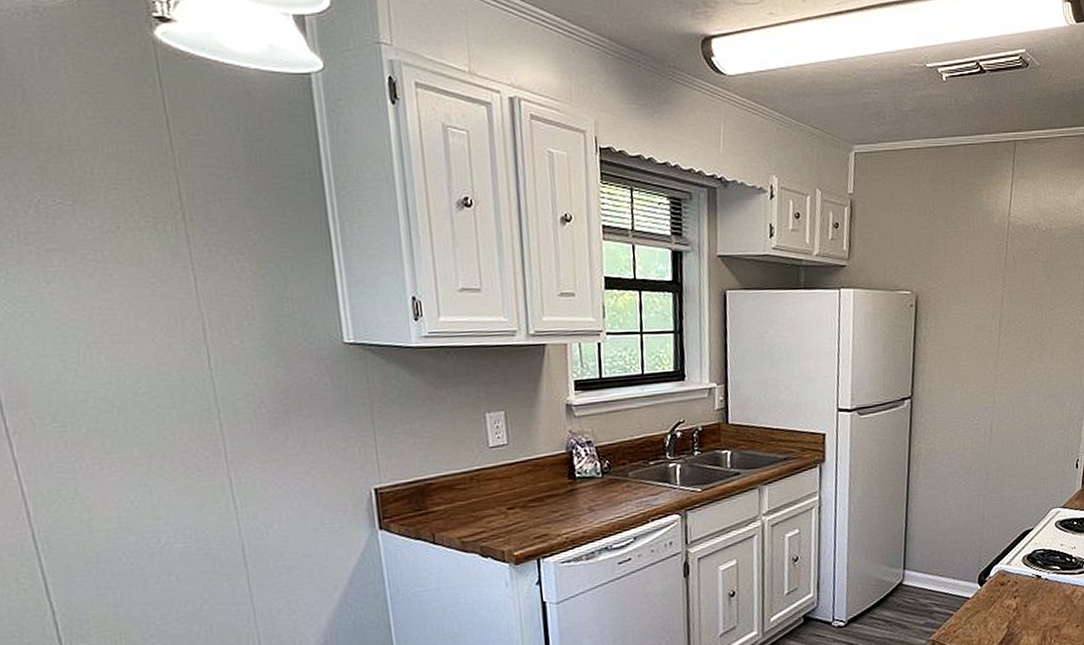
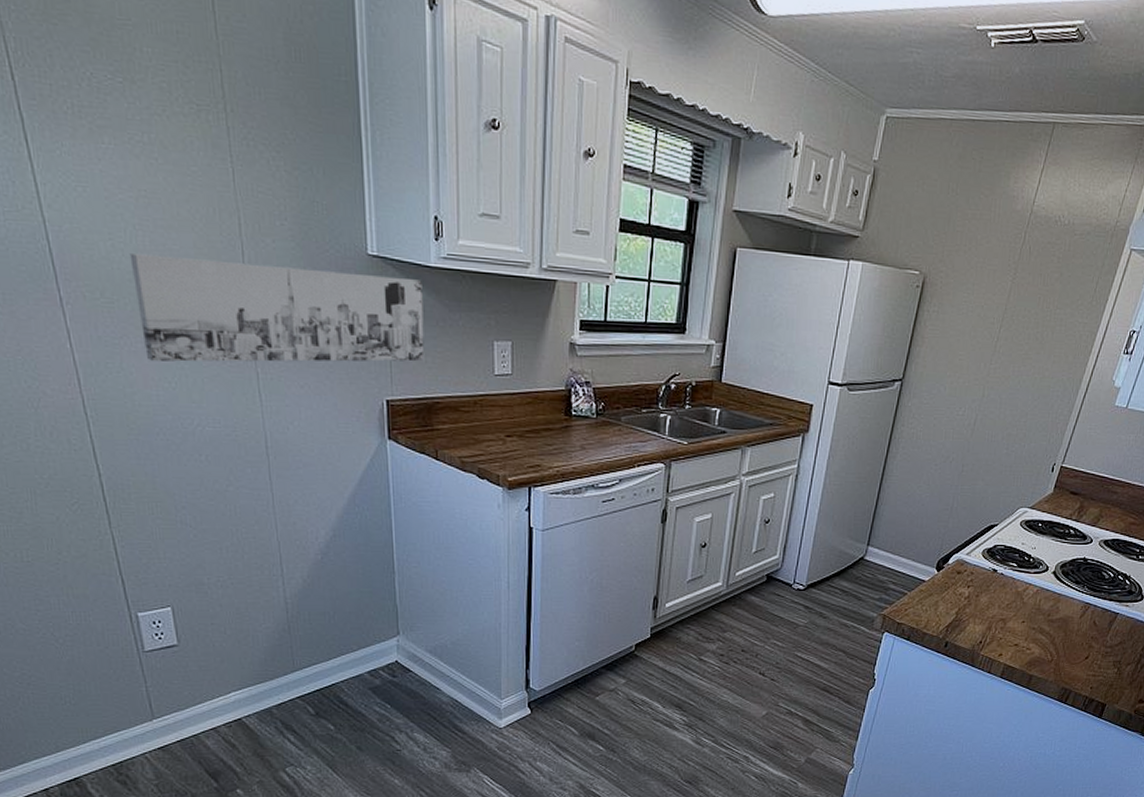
wall art: none [83,361,413,481] -> present [129,252,425,362]

